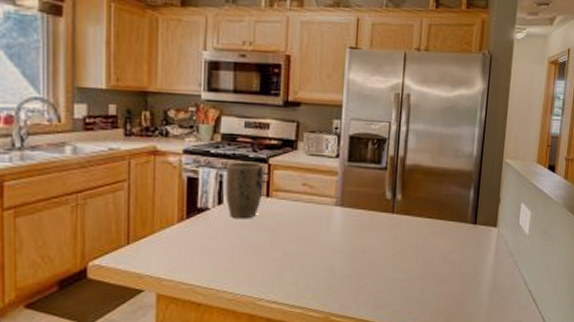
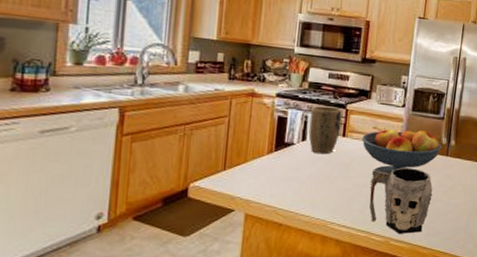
fruit bowl: none [290,184,386,242] -> present [362,128,442,177]
mug: none [302,228,378,307] -> present [369,167,433,234]

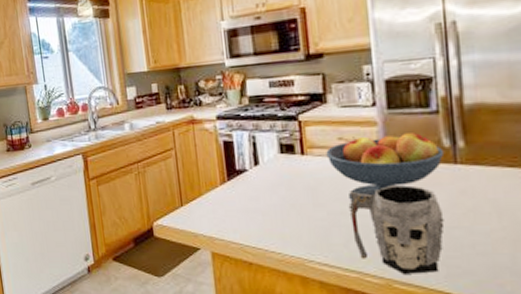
plant pot: present [308,105,343,155] -> none [257,120,297,179]

